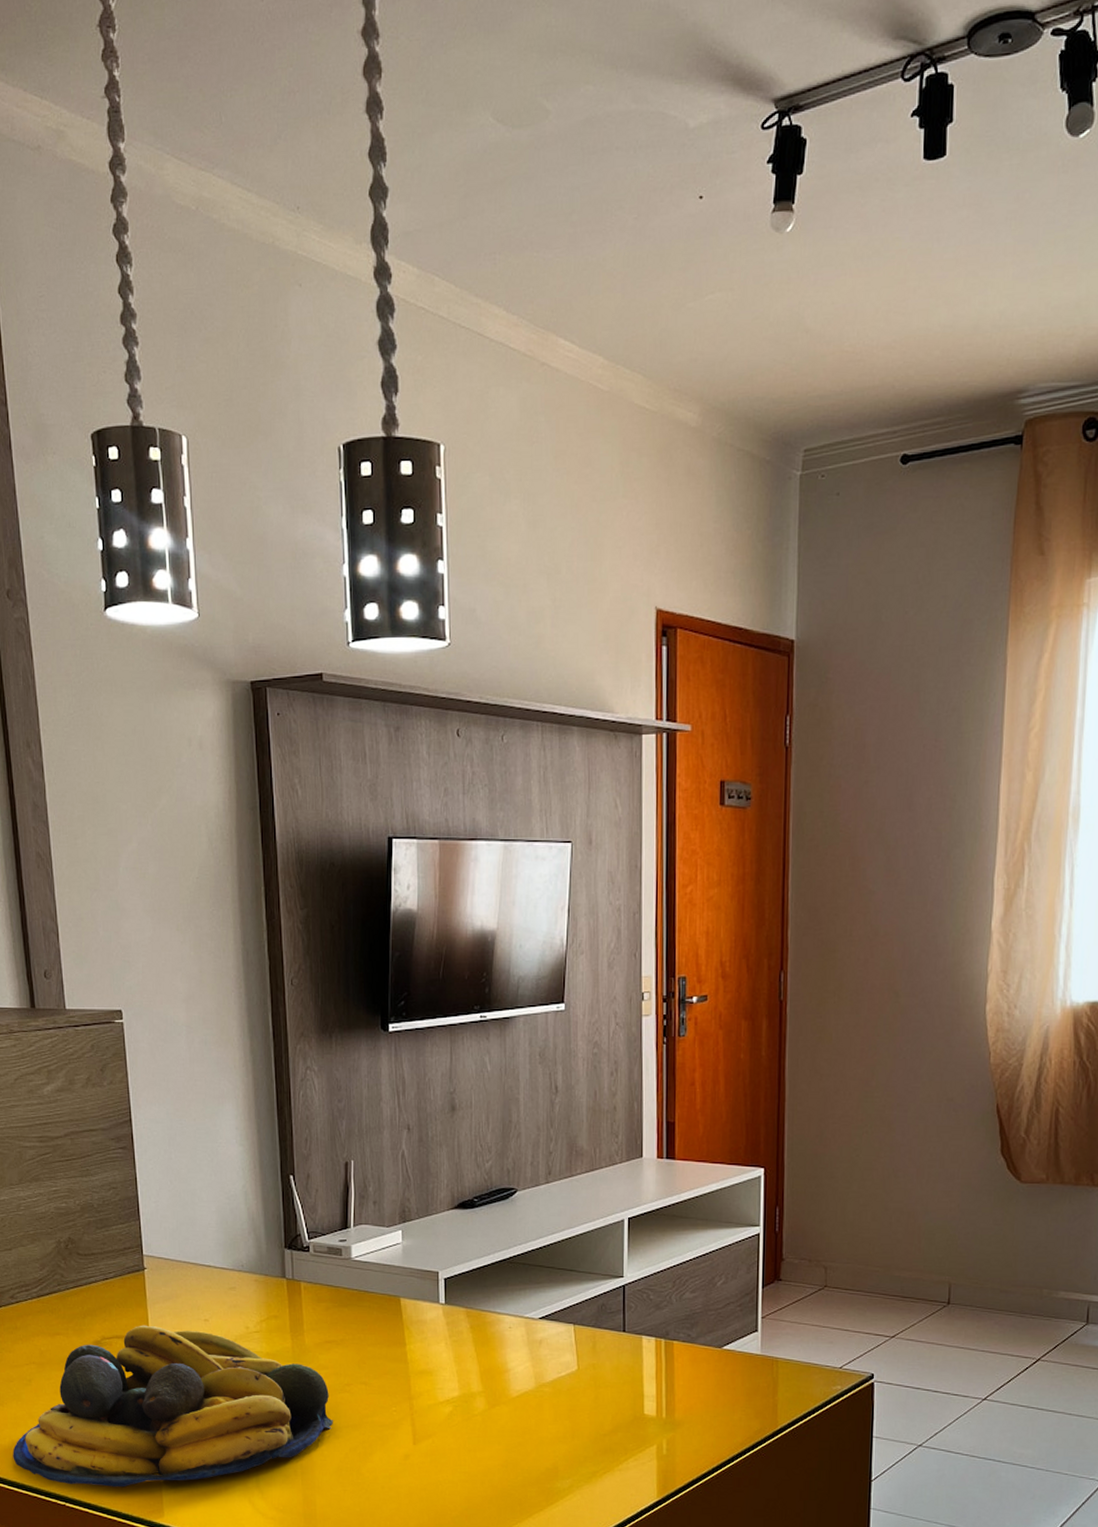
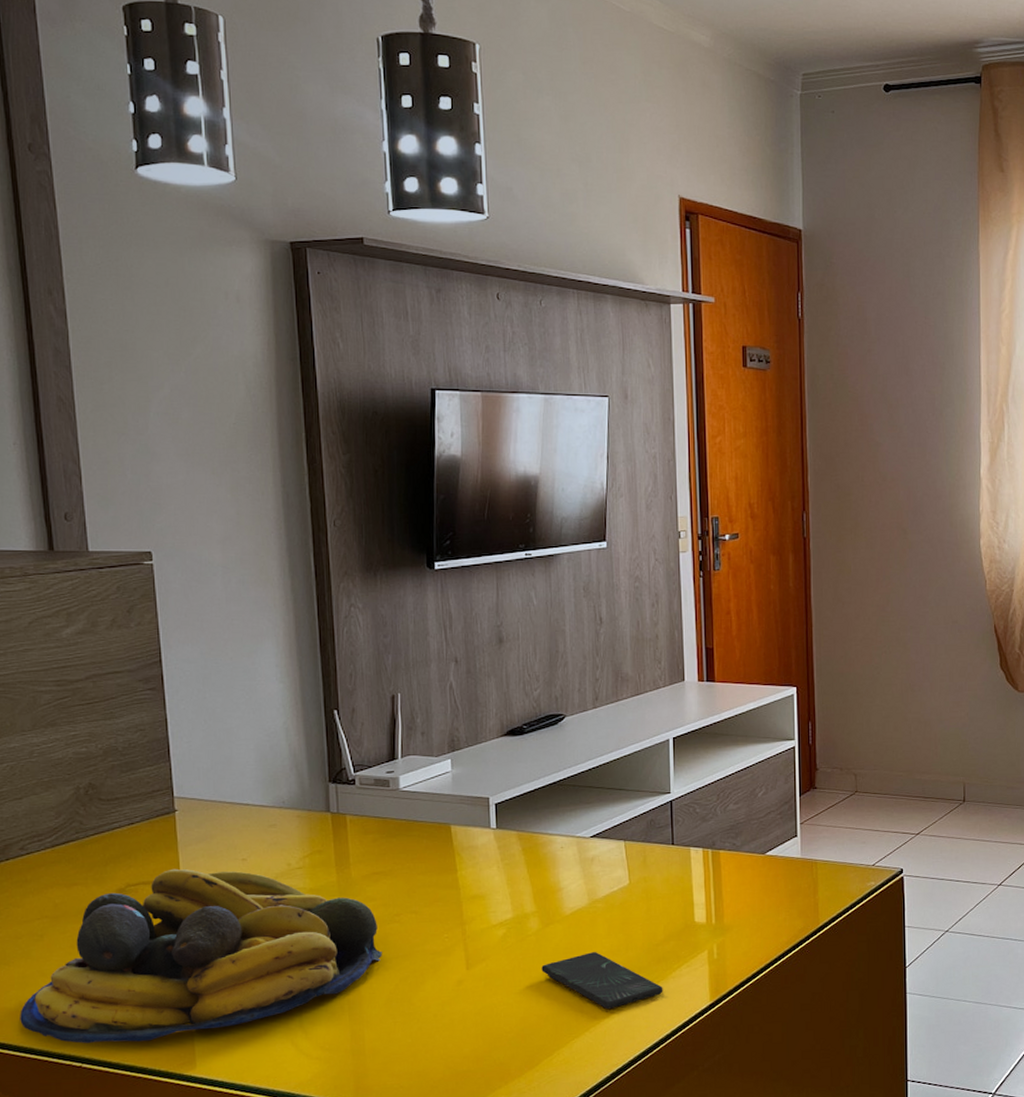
smartphone: none [487,1437,609,1497] -> present [541,952,663,1010]

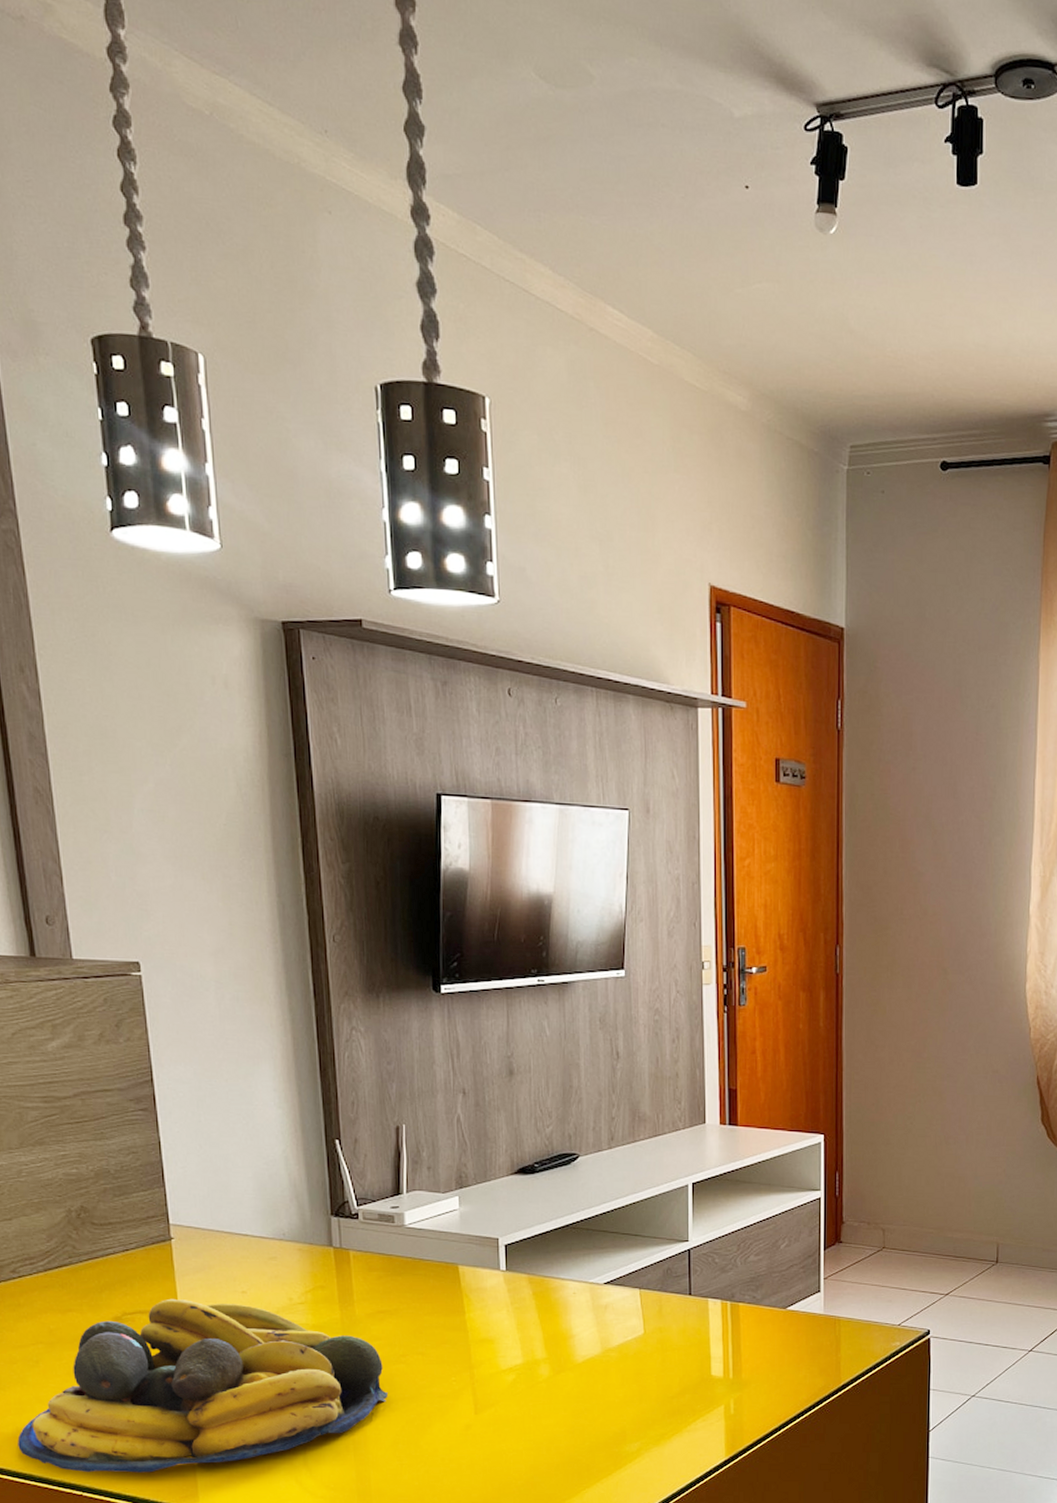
smartphone: present [541,952,663,1010] -> none [552,1402,678,1461]

